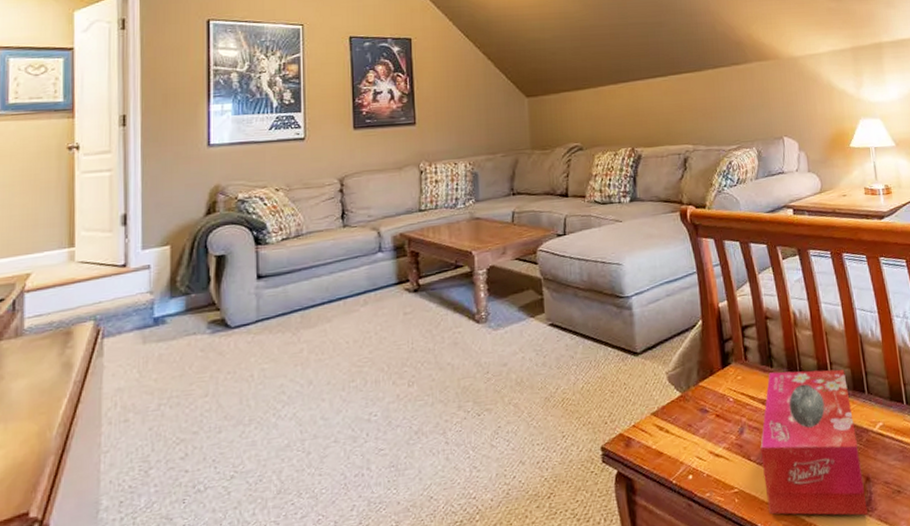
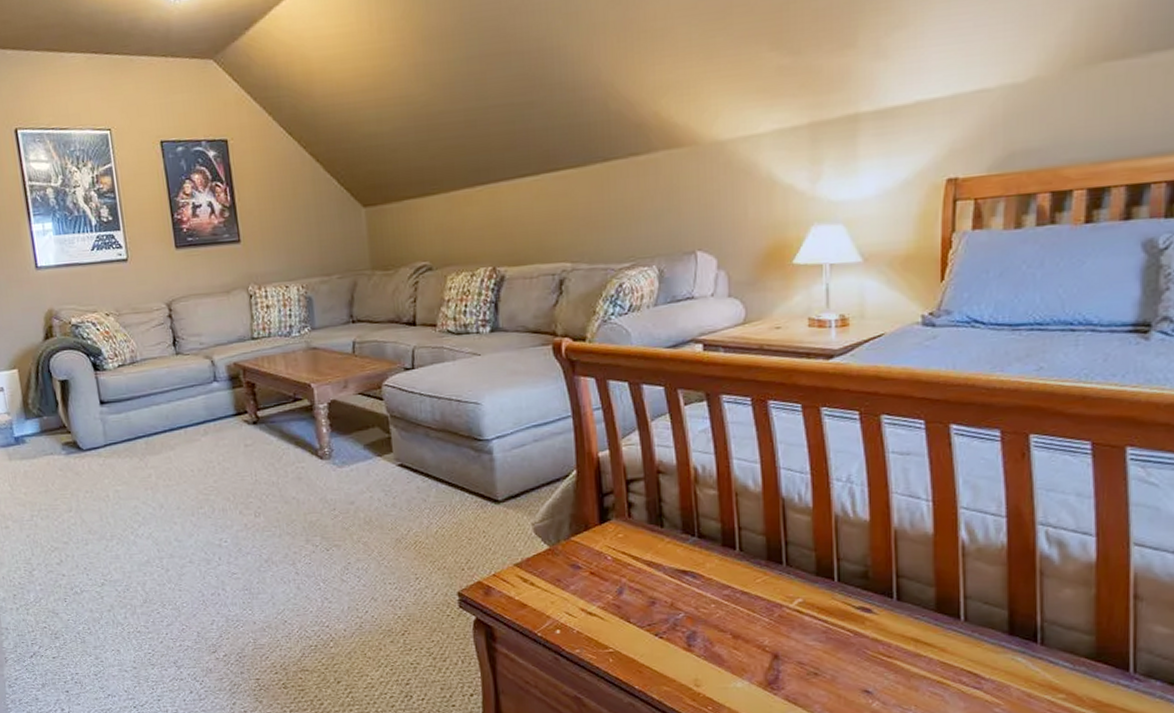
tissue box: present [760,369,868,516] -> none [642,532,772,693]

